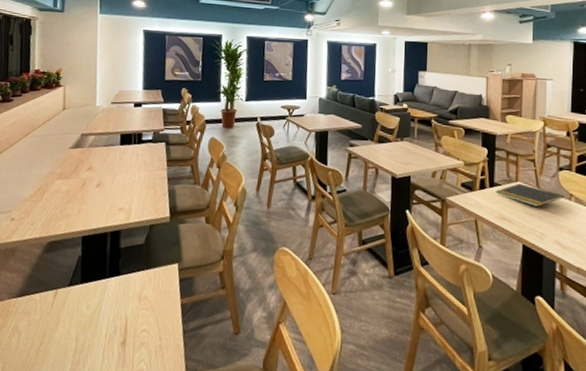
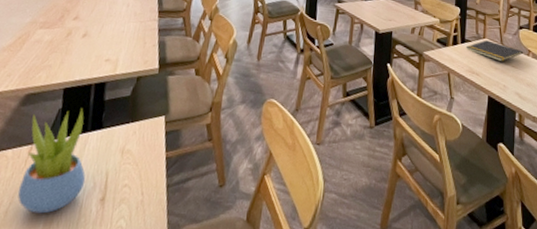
succulent plant: none [46,256,107,355] -> present [17,108,86,214]

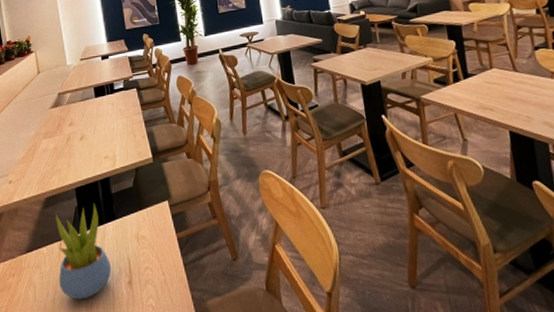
notepad: present [466,40,524,61] -> none [470,70,546,91]

